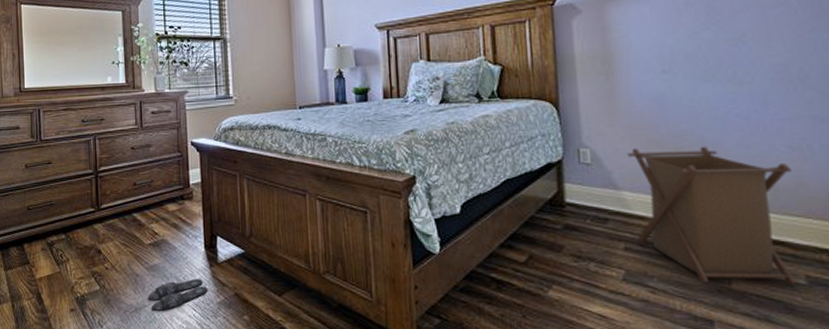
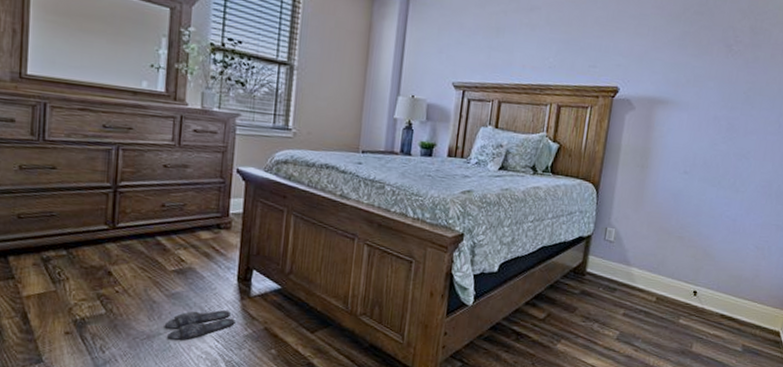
laundry basket: present [627,146,797,286] -> none [633,232,754,352]

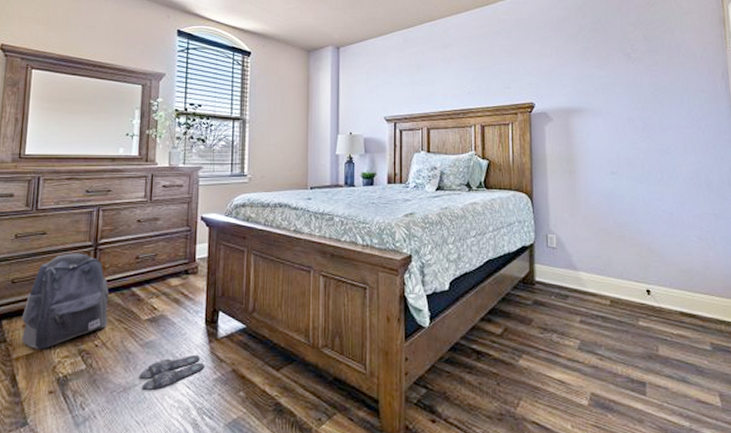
backpack: none [32,192,131,290] -> present [22,253,109,349]

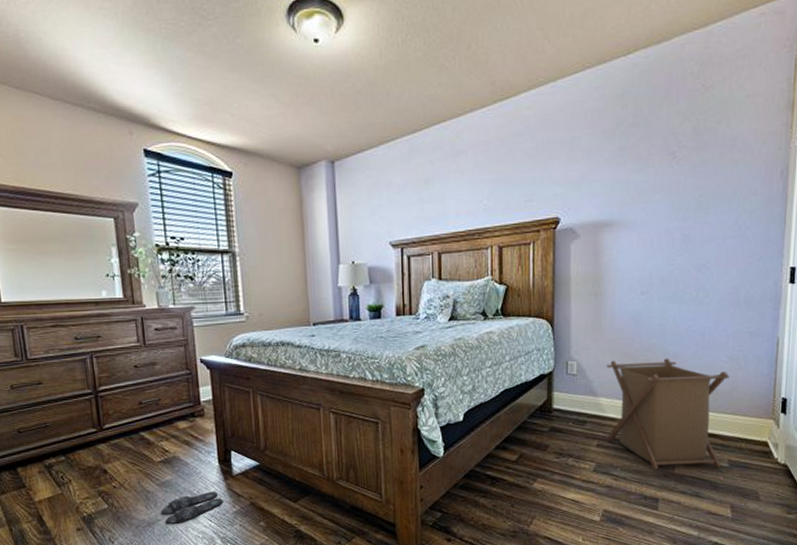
backpack: present [22,253,109,349] -> none [36,401,122,492]
laundry basket: none [583,235,705,352] -> present [606,358,729,471]

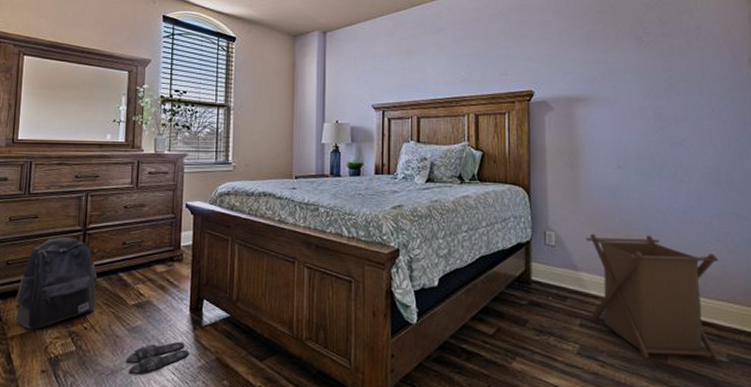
backpack: none [36,401,122,492] -> present [16,237,98,330]

